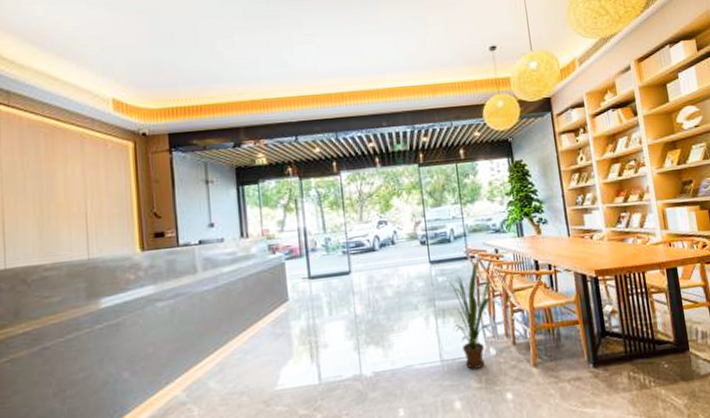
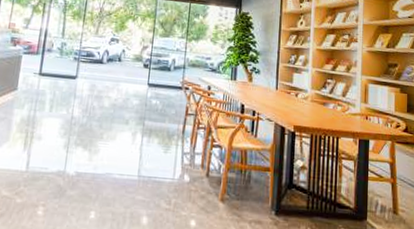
house plant: present [444,261,493,369] -> none [156,93,201,191]

